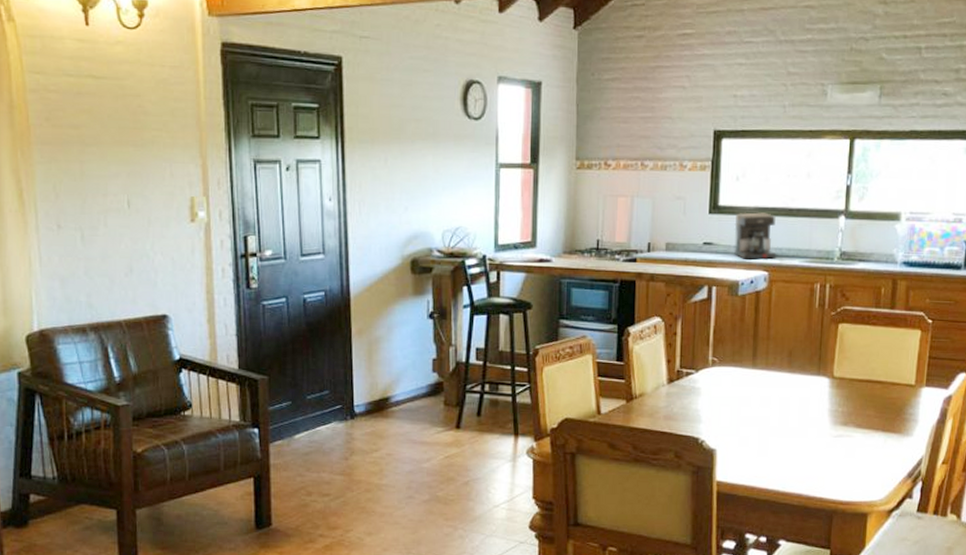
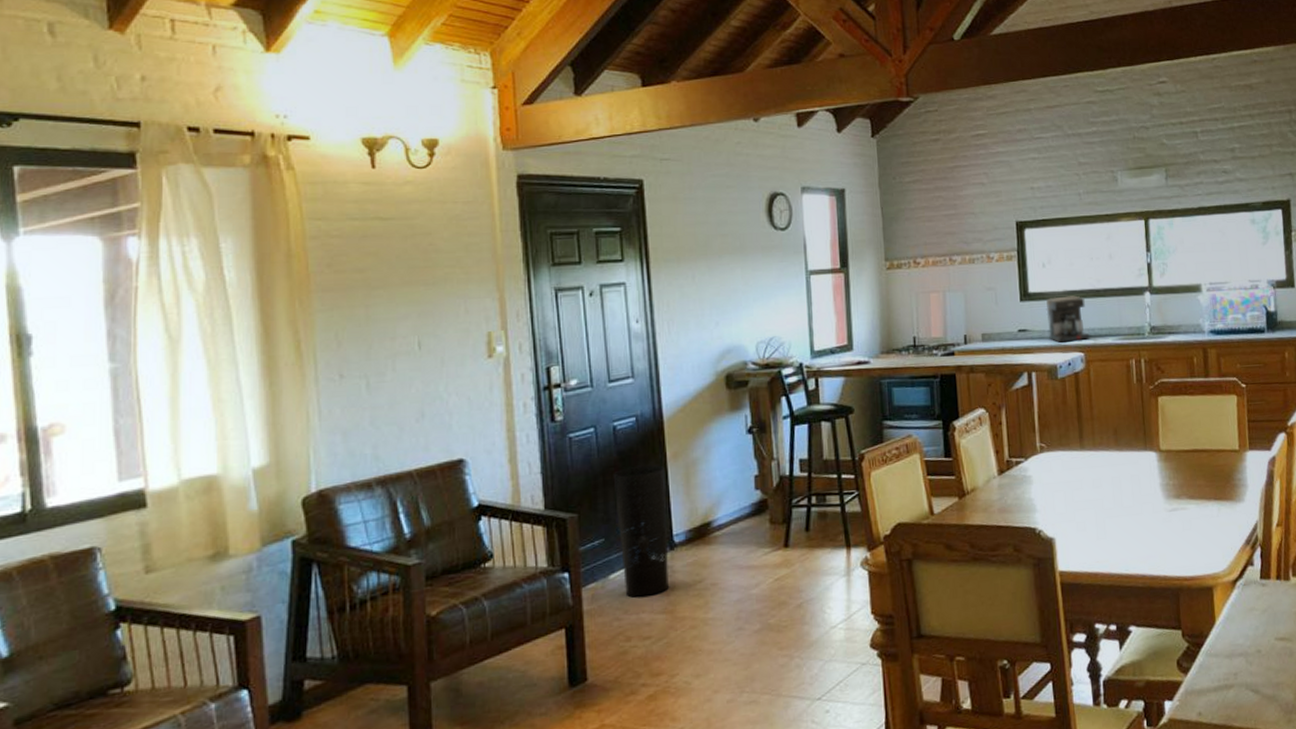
umbrella stand: none [301,339,349,459] -> present [613,465,669,598]

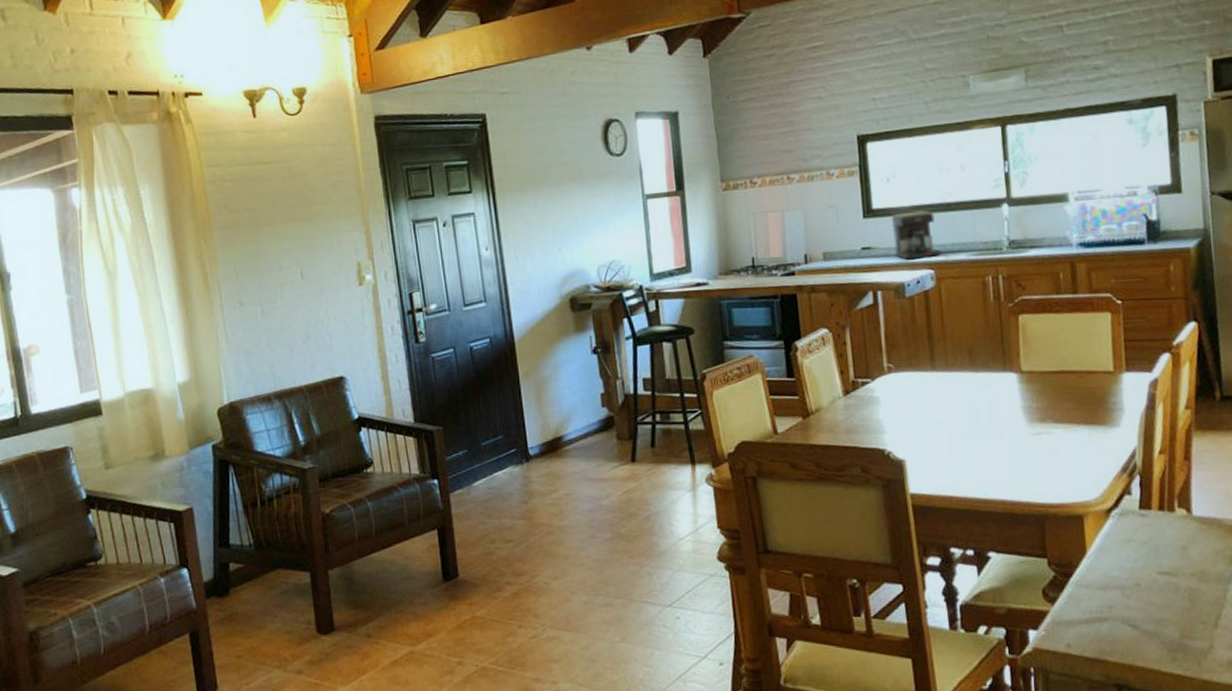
umbrella stand: present [613,465,669,598] -> none [472,383,526,505]

